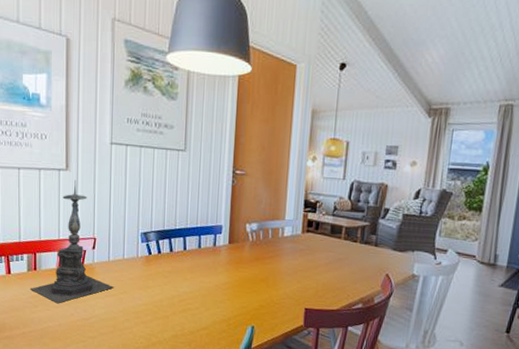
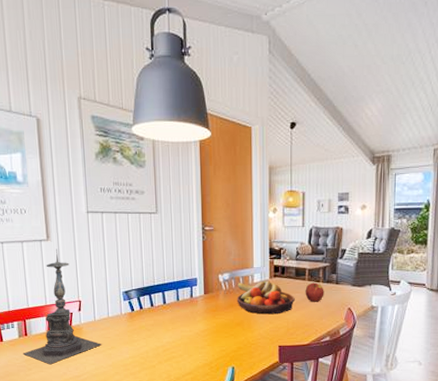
fruit bowl: none [263,235,328,274] -> present [236,280,295,315]
apple: none [339,242,361,265] -> present [305,282,324,302]

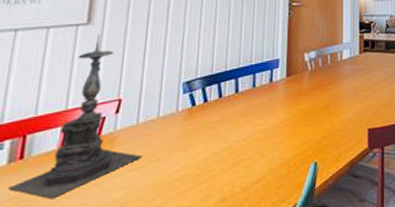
fruit bowl: present [236,280,295,315] -> none [323,56,385,94]

